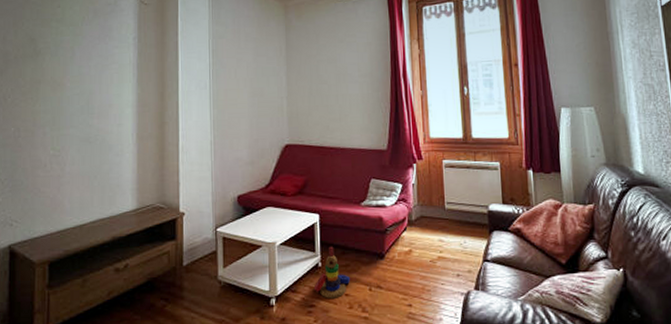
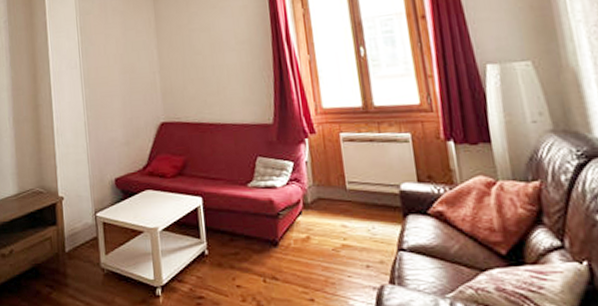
stacking toy: present [313,246,351,298] -> none [201,232,242,290]

